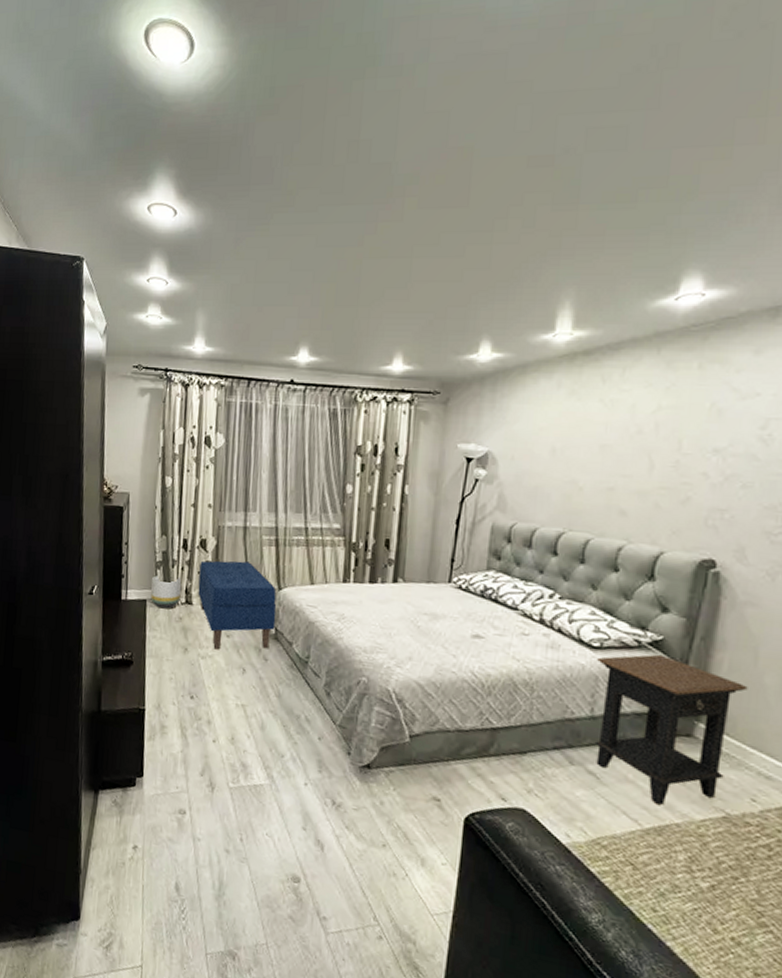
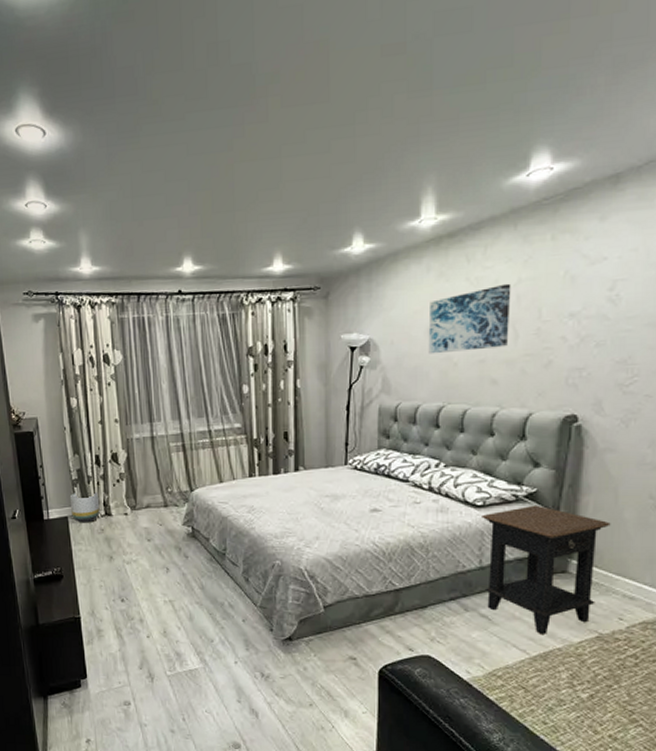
bench: present [198,560,277,650] -> none [114,469,192,554]
wall art: none [551,409,650,477] -> present [428,283,511,354]

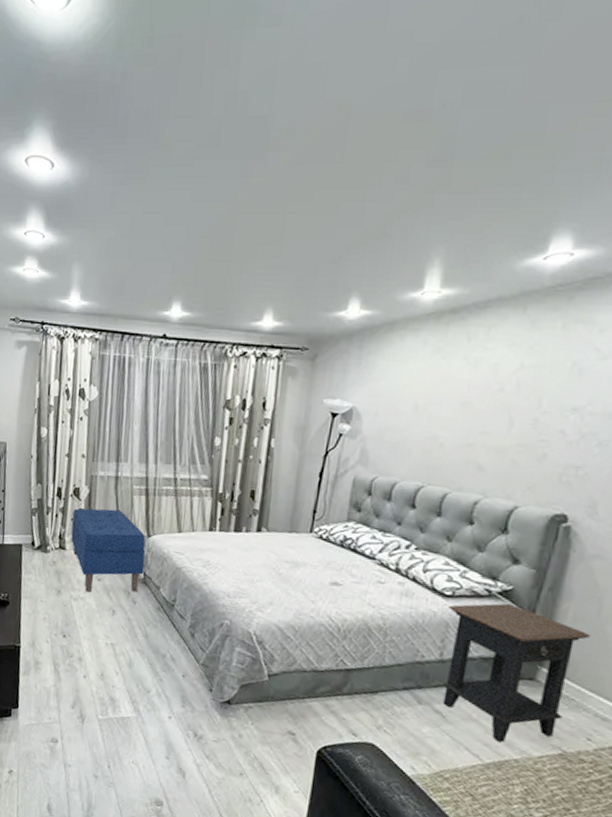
planter: present [69,491,100,523] -> none [26,521,56,554]
bench: none [114,469,192,554] -> present [71,508,146,593]
wall art: present [428,283,511,354] -> none [413,368,512,434]

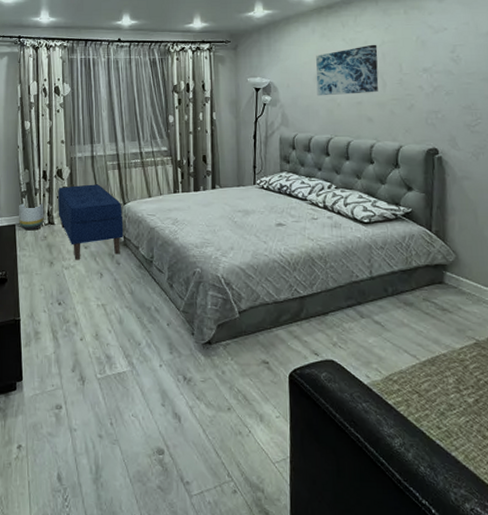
planter: none [26,521,56,554] -> present [18,202,44,231]
wall art: none [413,368,512,434] -> present [316,44,379,96]
side table: present [442,603,591,742] -> none [369,223,475,340]

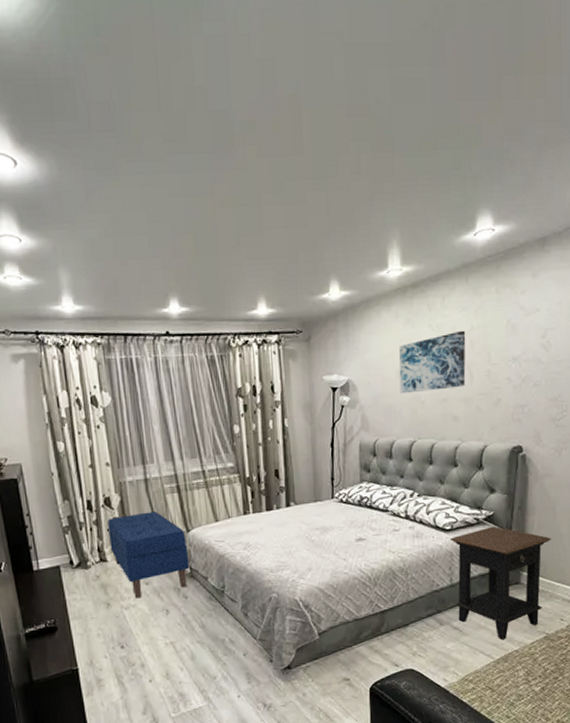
planter: present [18,202,44,231] -> none [60,537,95,571]
side table: none [369,223,475,340] -> present [450,526,551,639]

